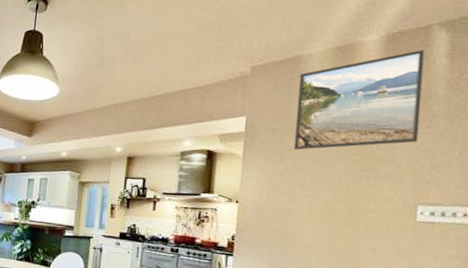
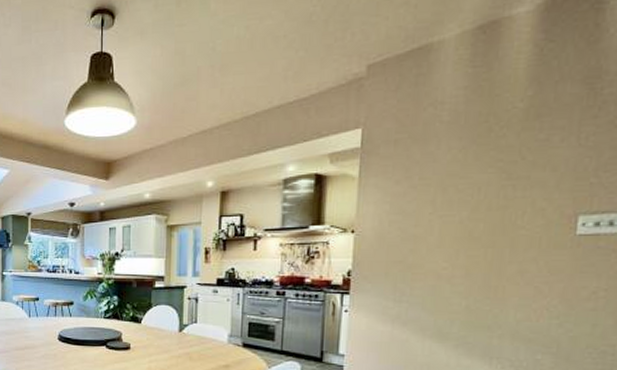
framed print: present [293,50,425,151] -> none [421,16,595,163]

